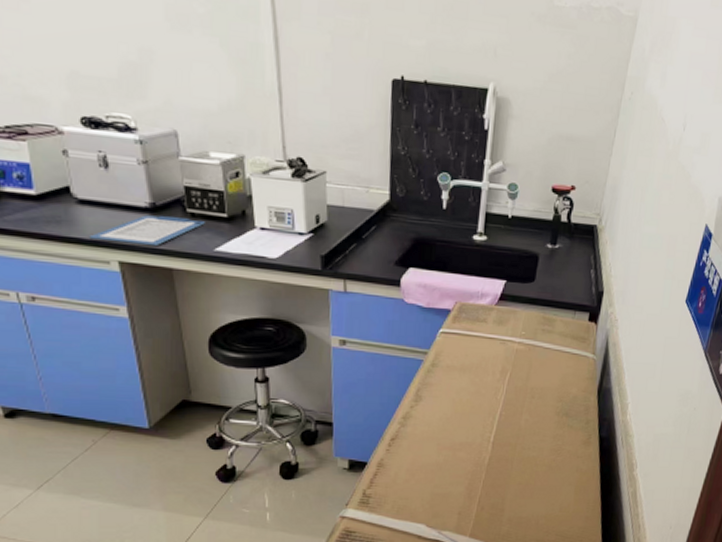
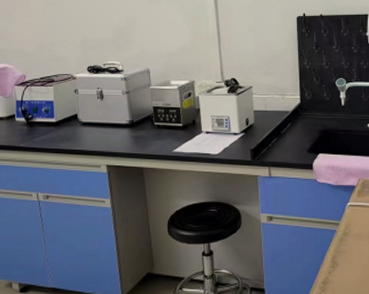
clipboard: present [88,215,205,247] -> none [87,128,167,152]

